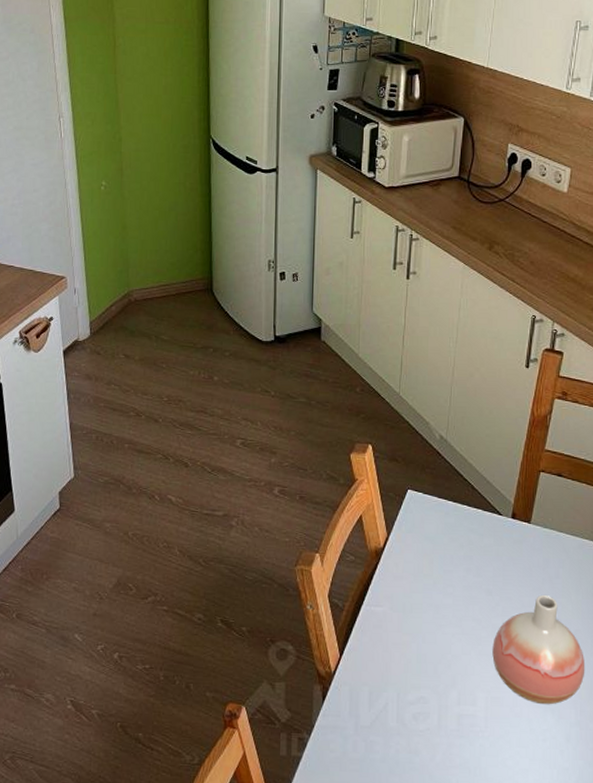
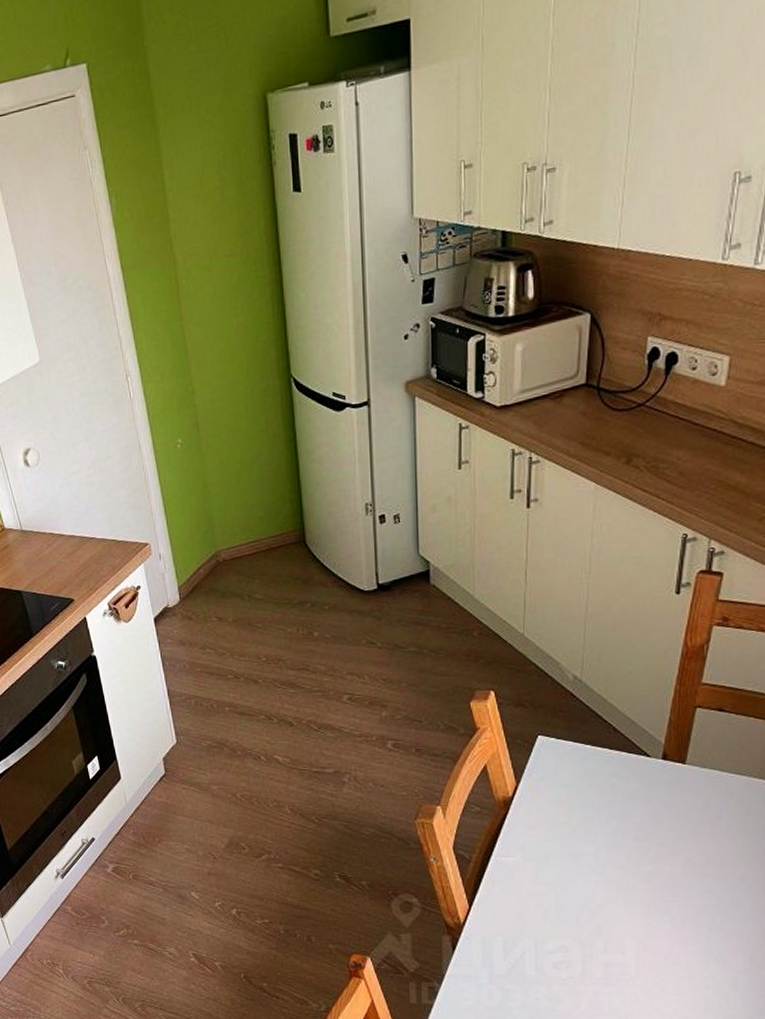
vase: present [492,594,586,705] -> none [643,838,755,952]

